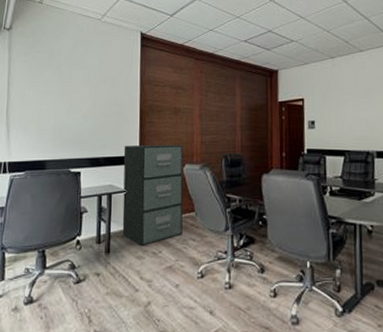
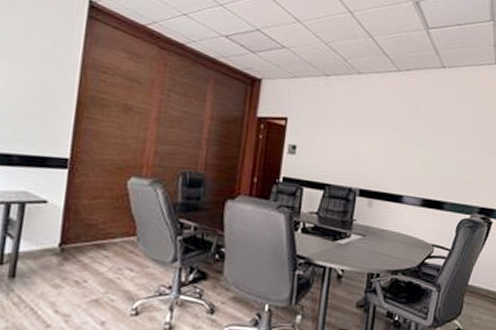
filing cabinet: present [122,145,183,247] -> none [35,144,131,273]

